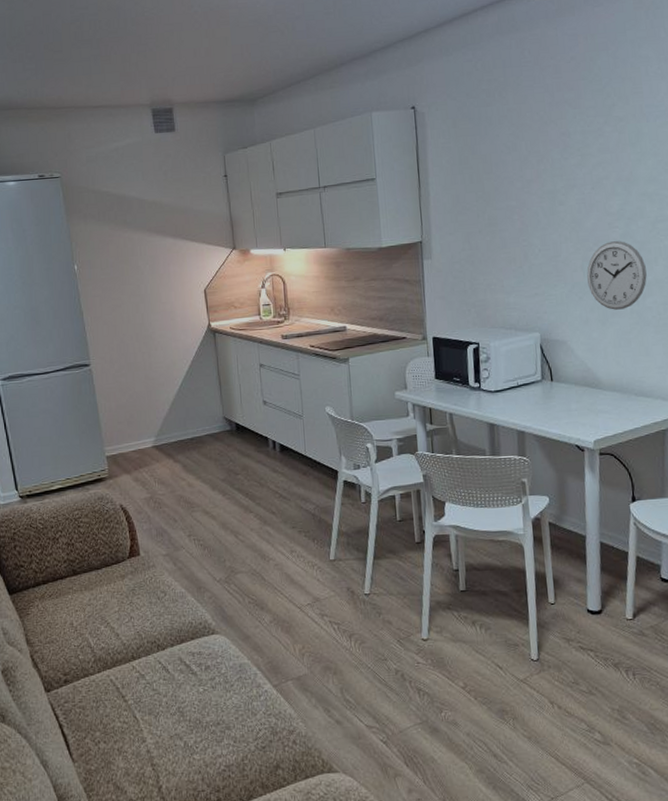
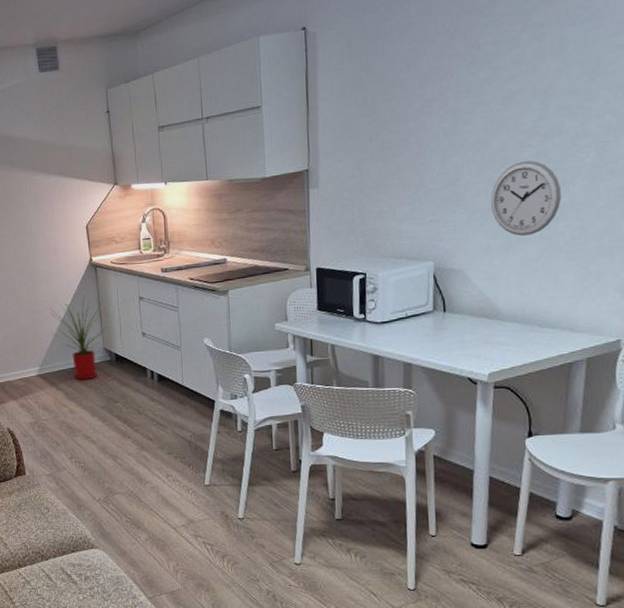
house plant: none [166,362,229,451] -> present [50,296,109,380]

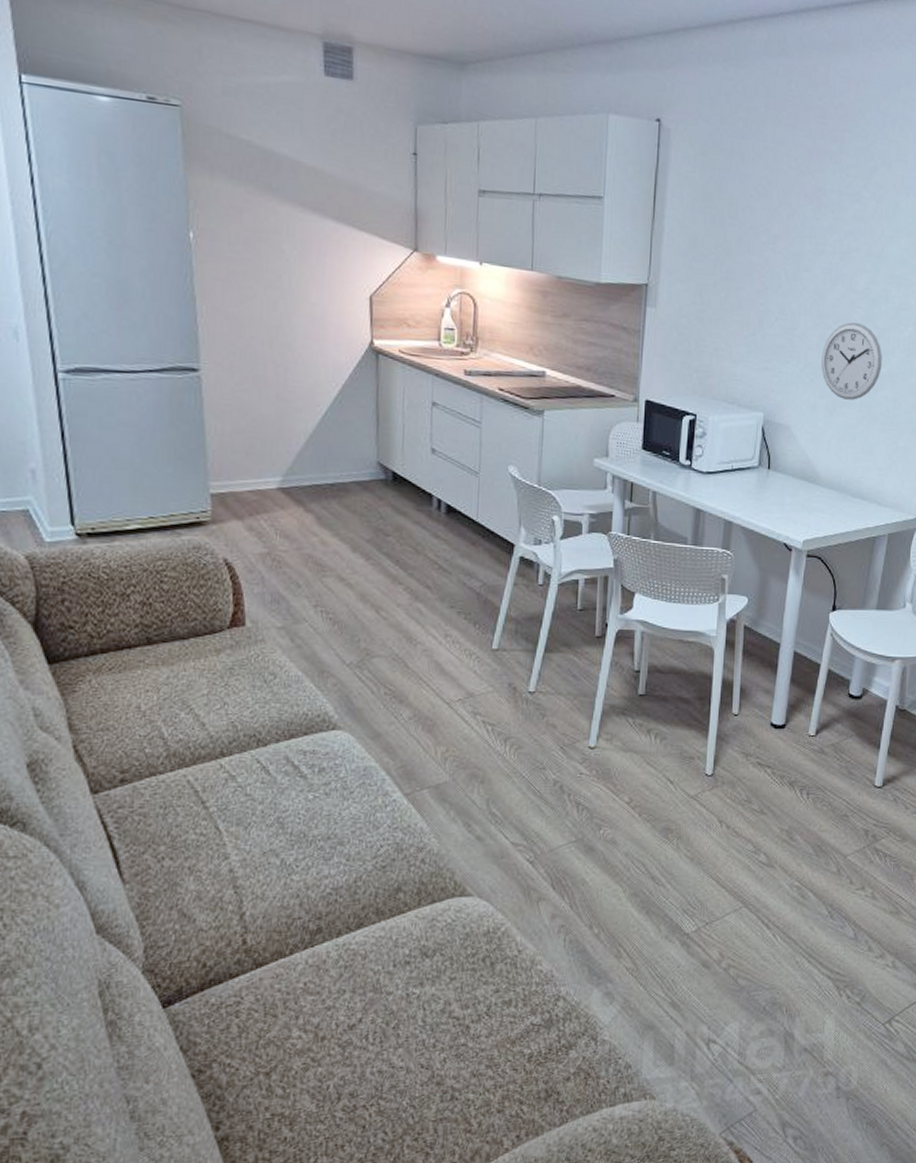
house plant: present [50,296,109,380] -> none [306,389,386,502]

